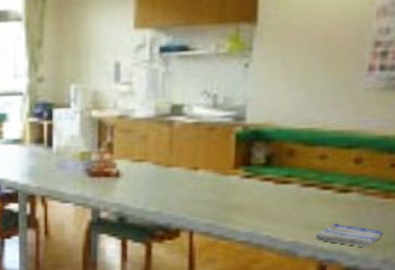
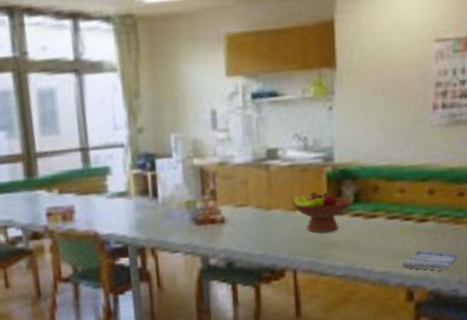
fruit bowl: none [193,151,264,195] -> present [290,191,354,233]

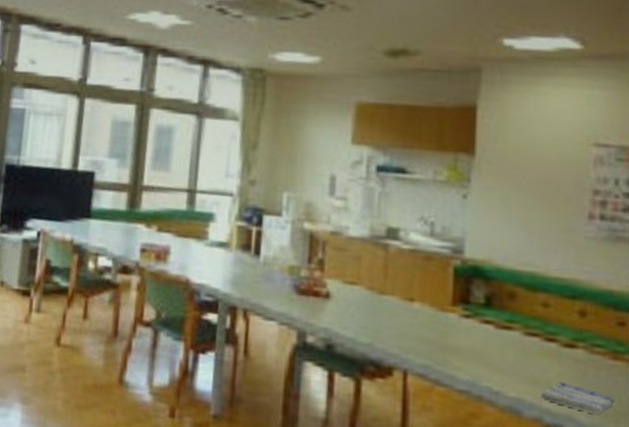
fruit bowl: present [290,191,354,233] -> none [408,284,484,336]

